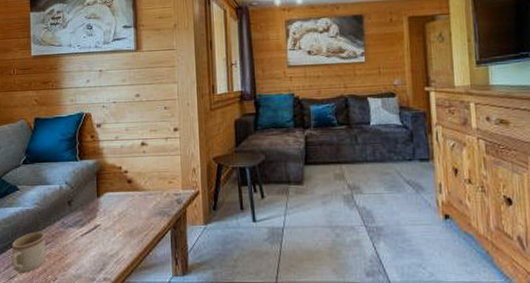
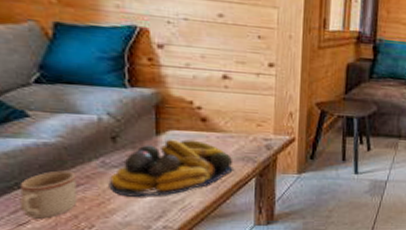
fruit bowl: none [66,199,153,252] -> present [109,139,233,197]

